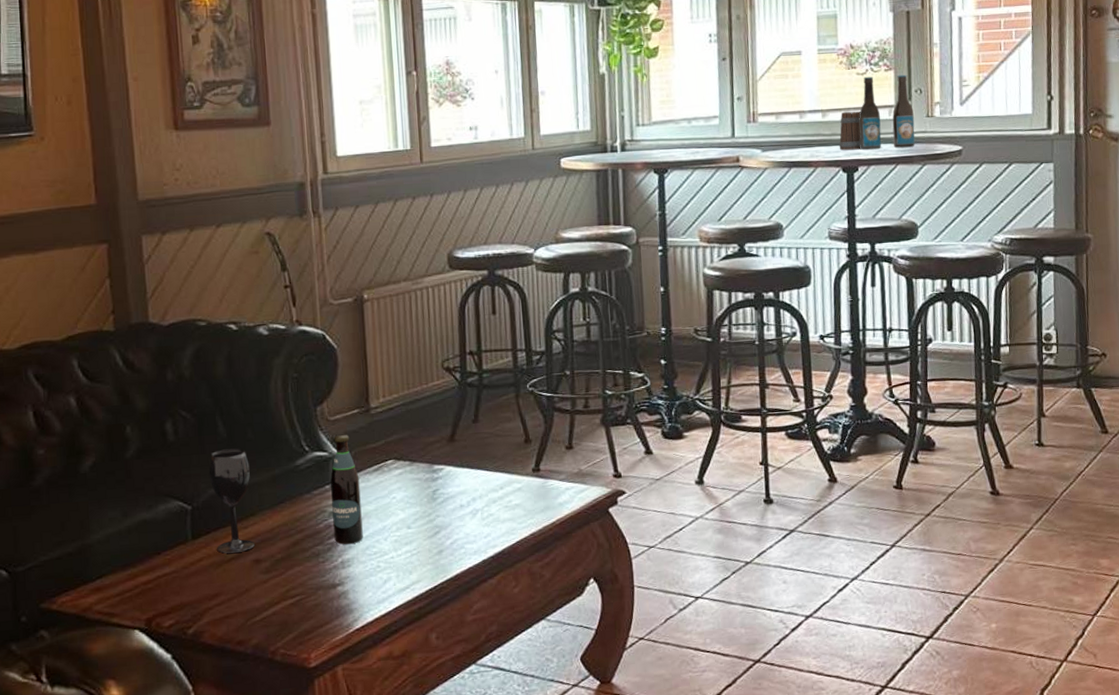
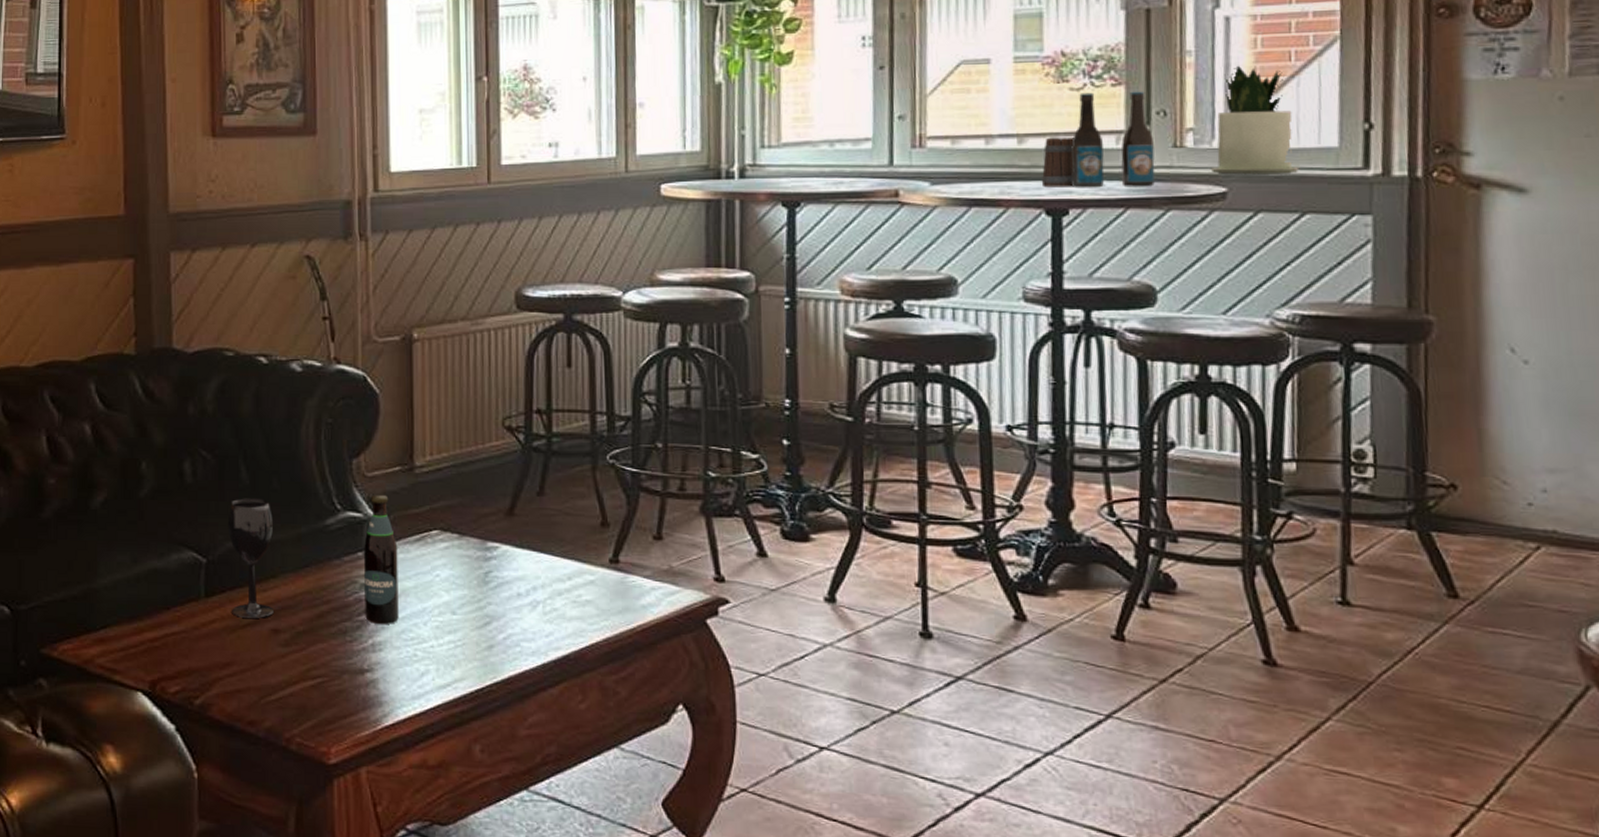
planter: none [951,54,1008,137] -> present [1210,65,1300,175]

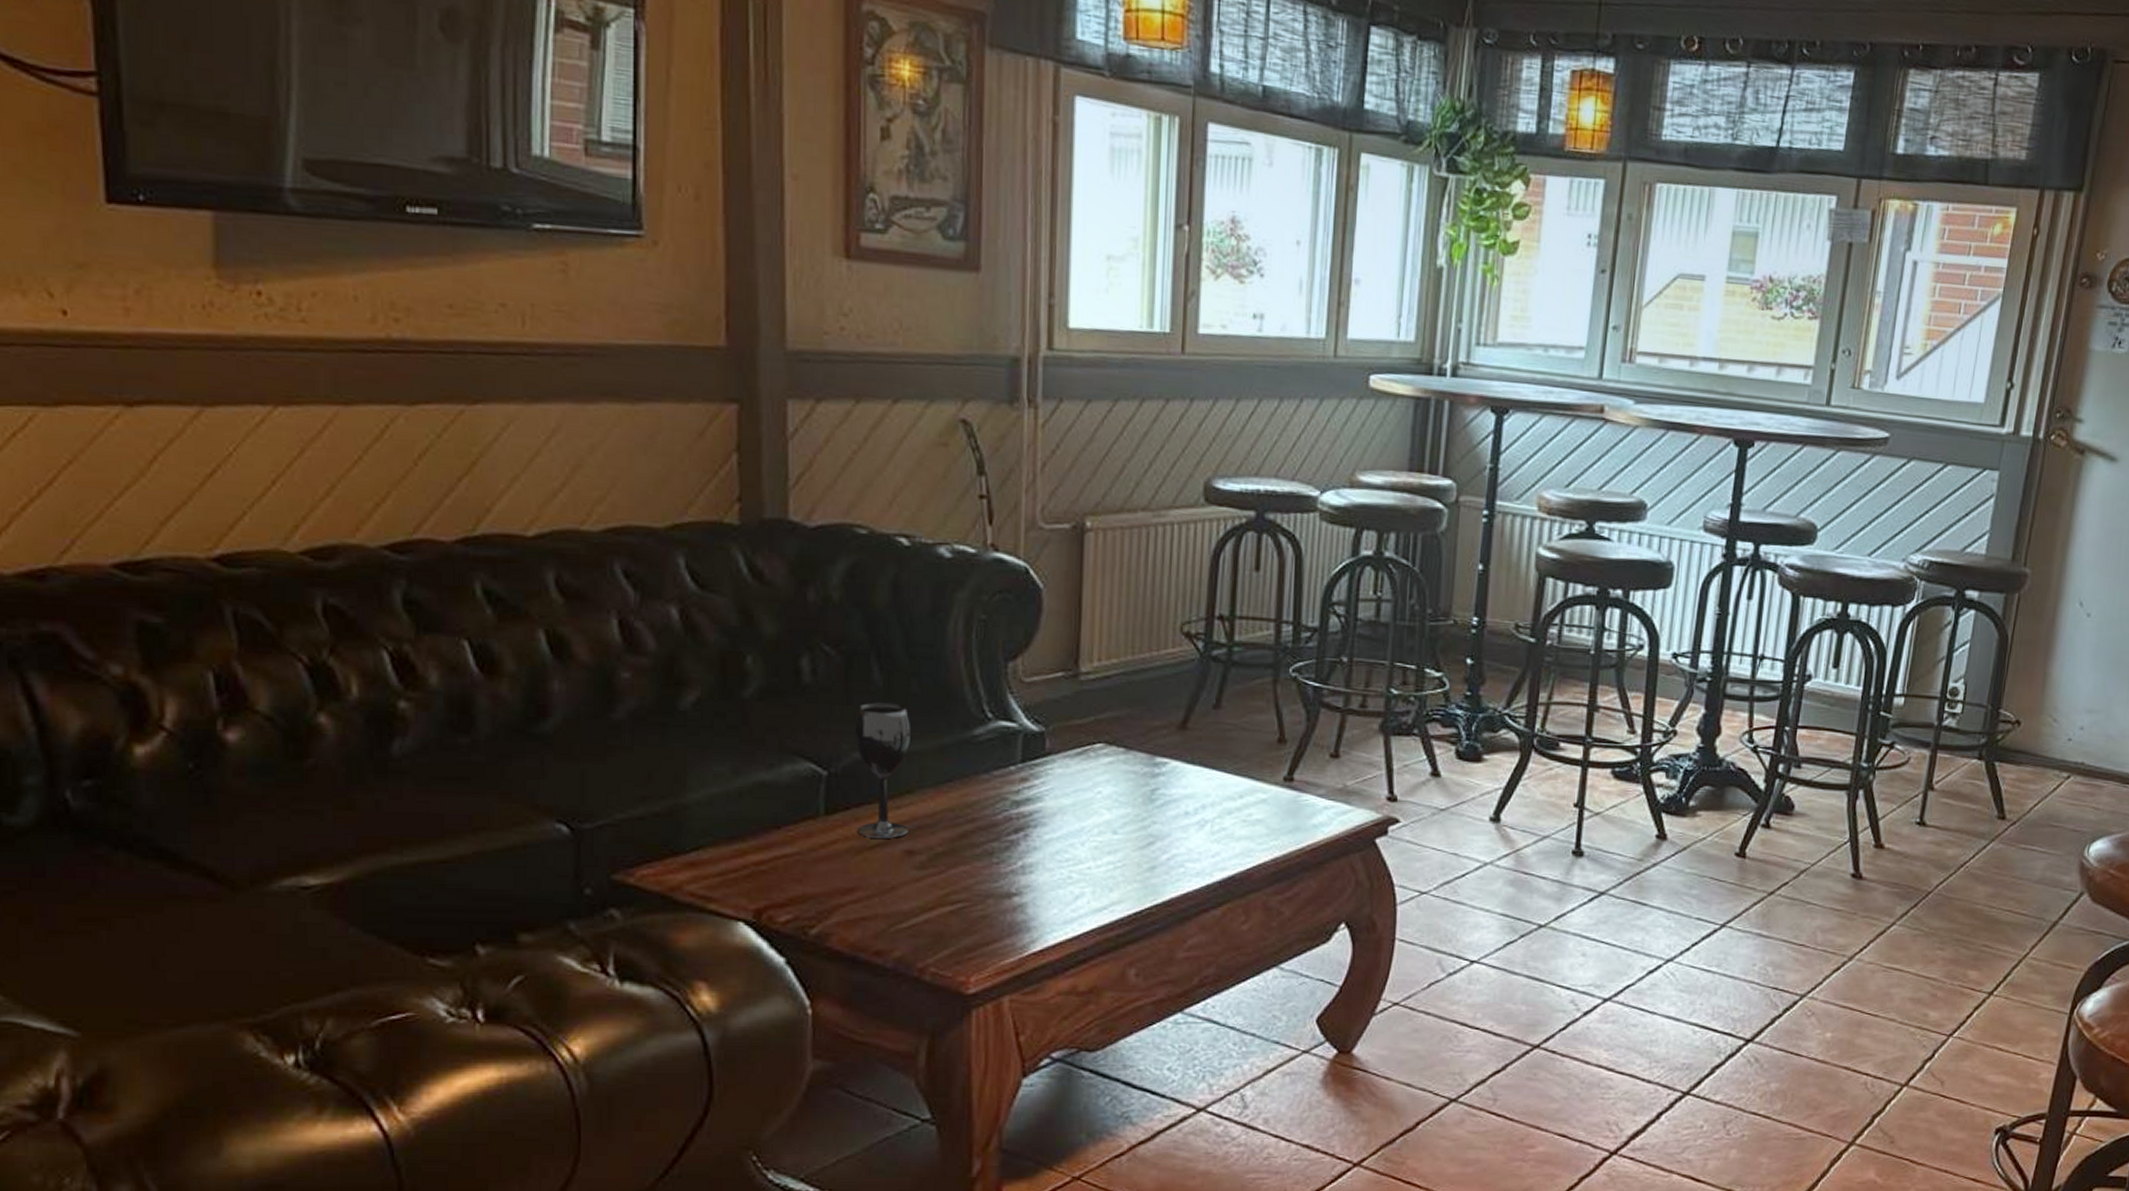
bottle: present [363,494,399,624] -> none [1015,702,1056,845]
beer mug: present [1041,138,1074,188] -> none [1734,366,1769,419]
beer bottle: present [1071,91,1155,188] -> none [1761,322,1836,426]
planter: present [1210,65,1300,175] -> none [1878,311,1953,425]

